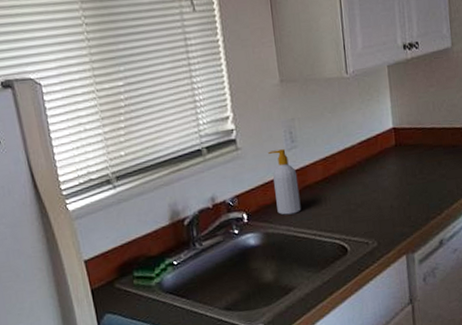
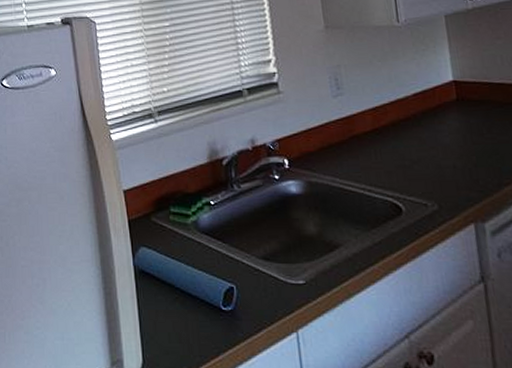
soap bottle: present [268,149,301,215] -> none [312,96,348,165]

